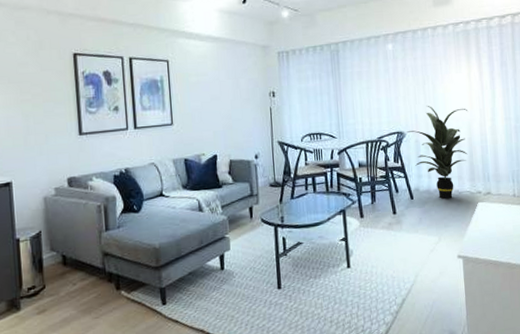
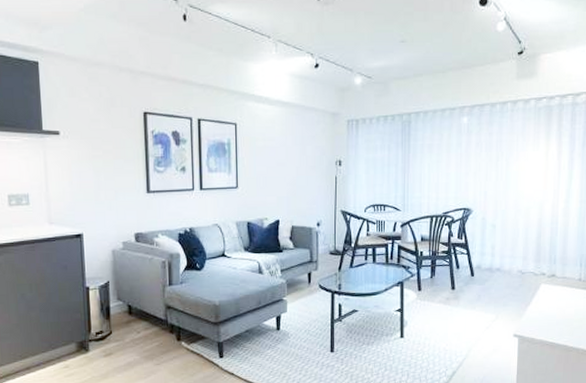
indoor plant: present [407,105,468,199] -> none [474,182,541,279]

